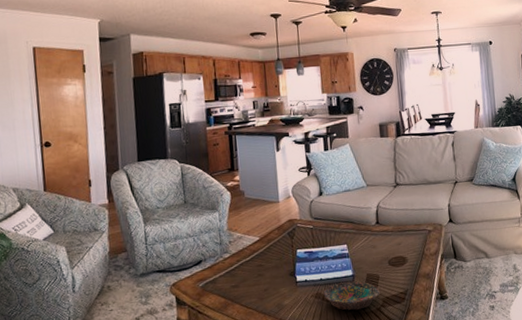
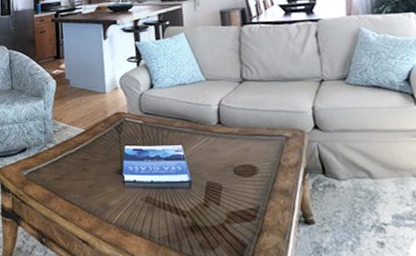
bowl: present [323,282,380,310] -> none [154,188,224,223]

